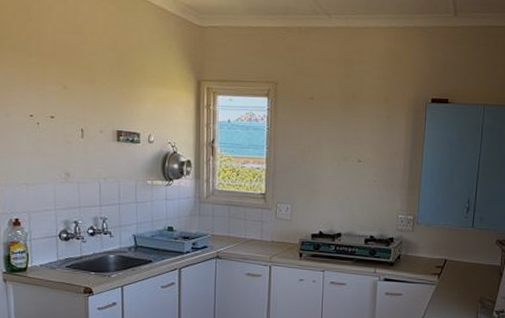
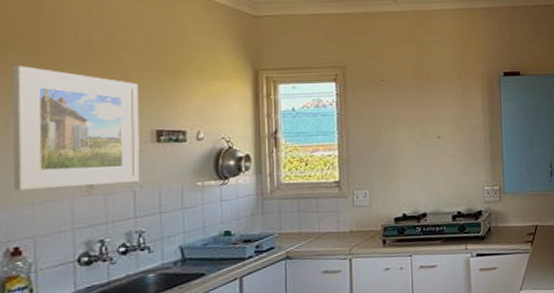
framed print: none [10,64,104,175] -> present [12,66,139,191]

